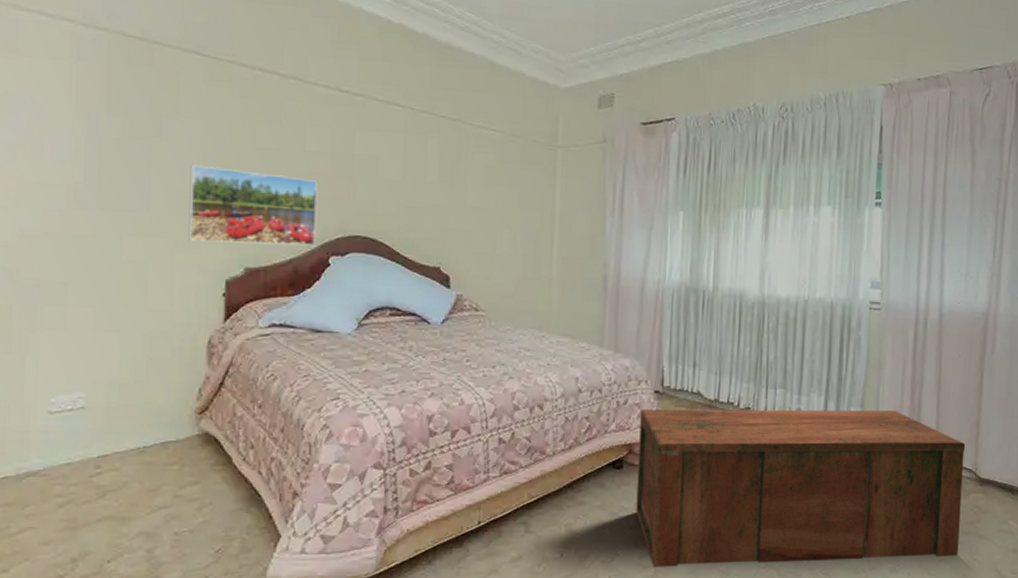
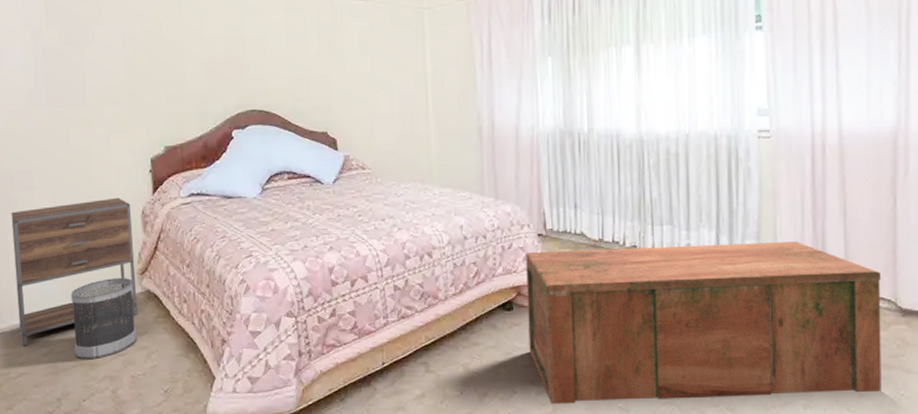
nightstand: none [29,322,195,495] -> present [11,197,137,347]
wastebasket: none [102,417,188,513] -> present [71,278,137,360]
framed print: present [188,164,318,246] -> none [114,61,220,127]

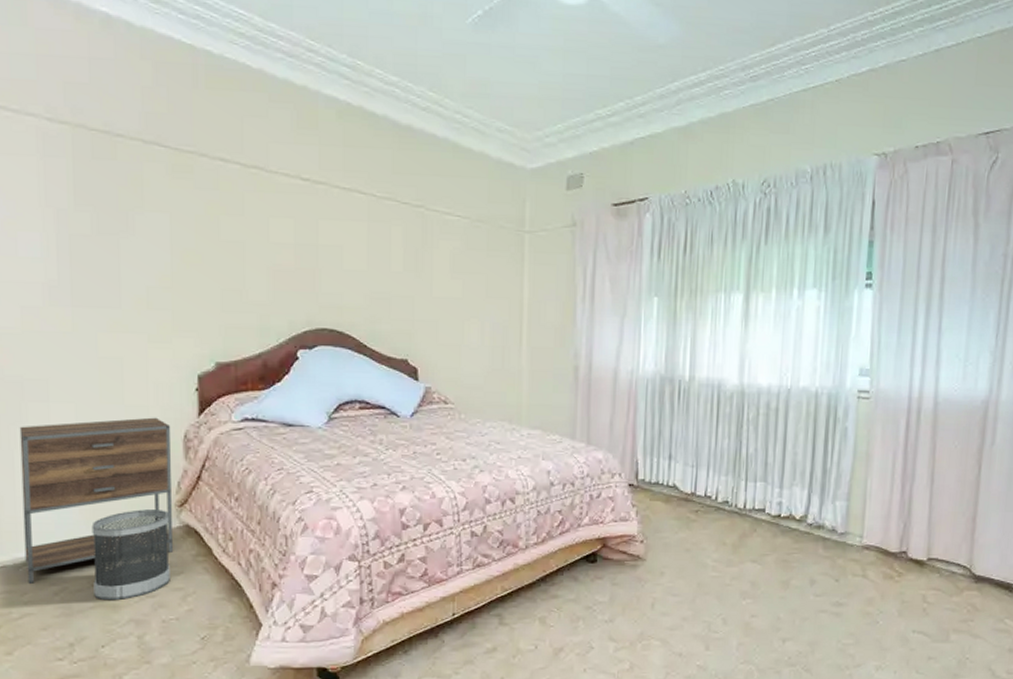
bench: present [526,242,881,404] -> none [610,502,959,661]

